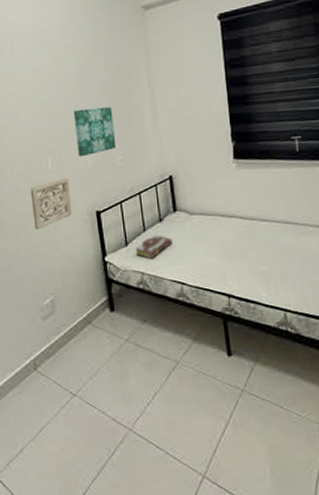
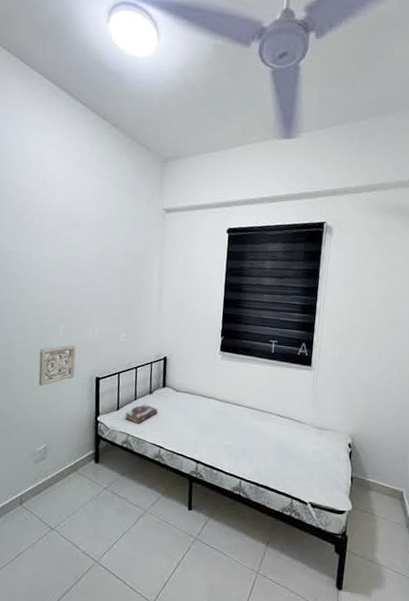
wall art: present [73,107,117,157] -> none [87,287,124,329]

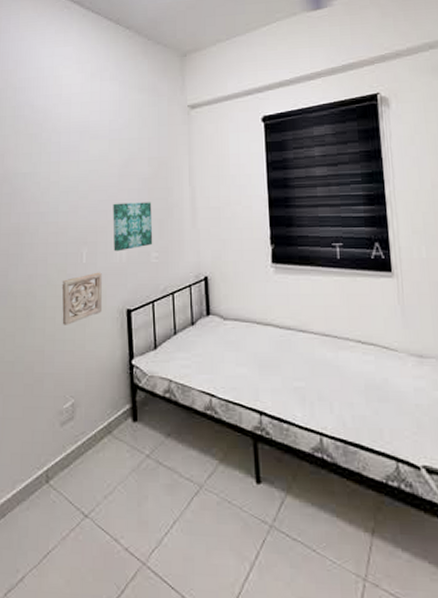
wall art: none [87,287,124,329] -> present [113,202,153,252]
book: present [125,404,158,424] -> none [164,338,203,366]

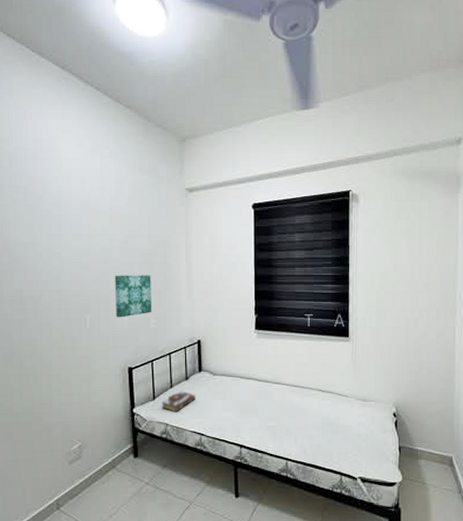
wall ornament: present [62,272,103,325] -> none [67,335,106,381]
book: none [164,338,203,366] -> present [162,390,195,412]

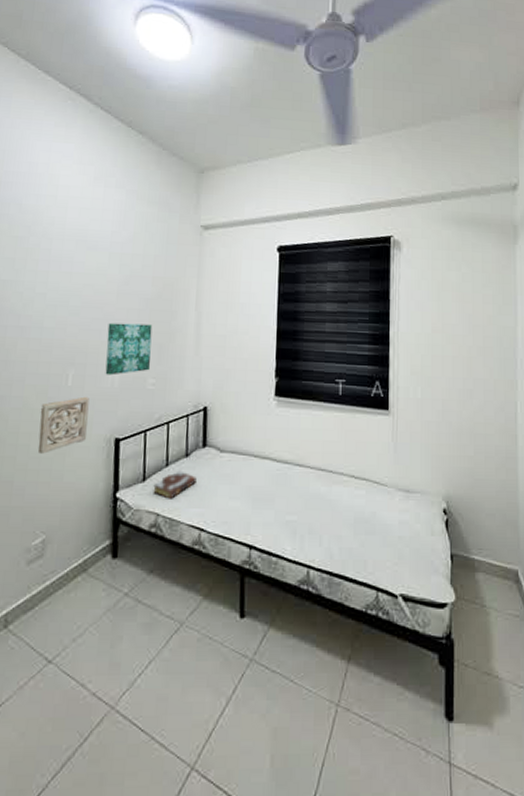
wall ornament: none [67,335,106,381] -> present [37,396,89,454]

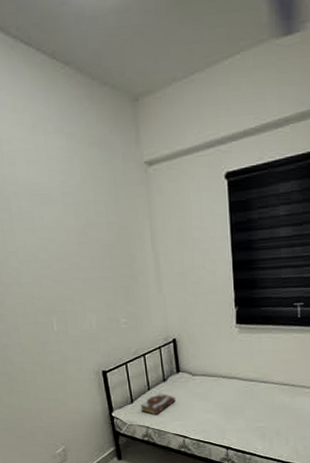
wall ornament: present [37,396,89,454] -> none [37,339,79,387]
wall art: present [105,322,153,376] -> none [76,269,121,319]

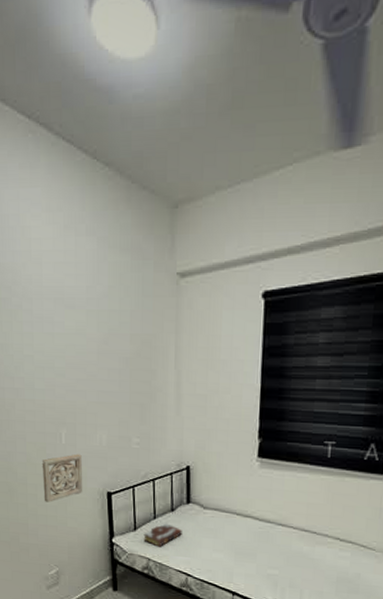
wall ornament: none [37,339,79,387] -> present [41,454,83,503]

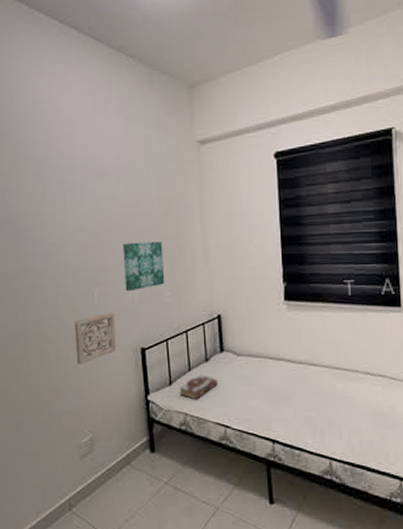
wall art: none [92,383,134,435] -> present [123,241,165,292]

